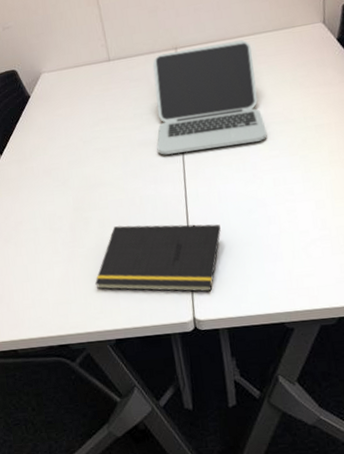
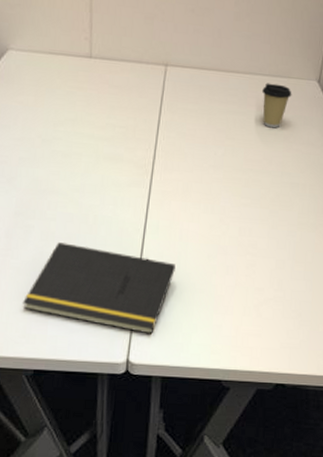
laptop: present [152,39,267,155] -> none [124,66,245,186]
coffee cup: none [269,35,300,79] -> present [261,83,292,128]

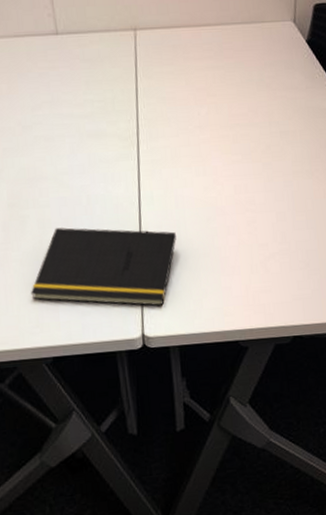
coffee cup: present [261,83,292,128] -> none [236,30,269,78]

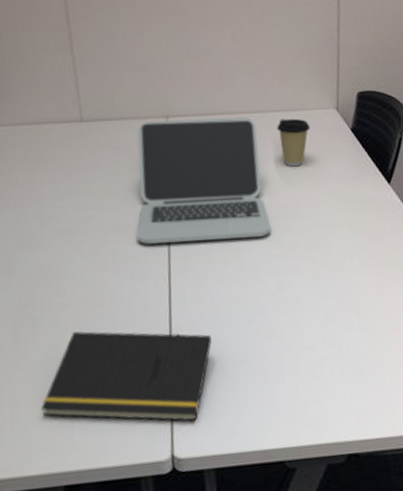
laptop: none [107,29,230,150] -> present [136,116,271,244]
coffee cup: none [236,30,269,78] -> present [276,118,311,167]

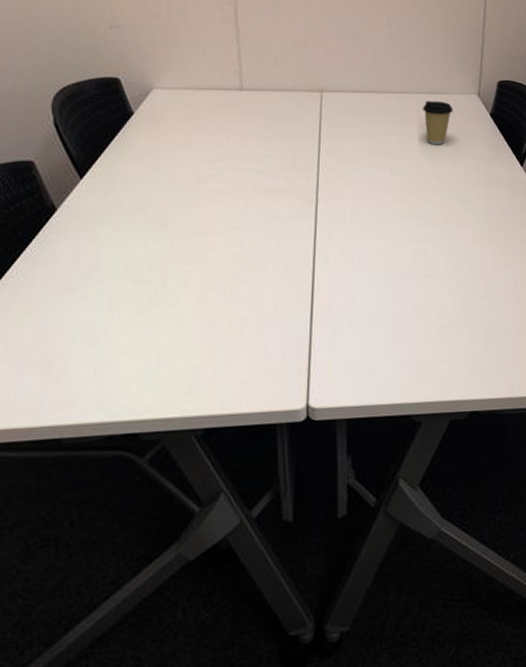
notepad: present [40,331,212,422] -> none [185,285,350,374]
laptop: present [136,116,271,244] -> none [286,94,412,207]

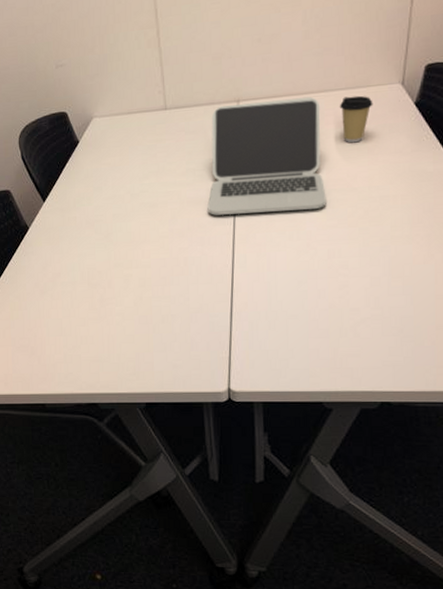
laptop: none [286,94,412,207] -> present [207,96,326,215]

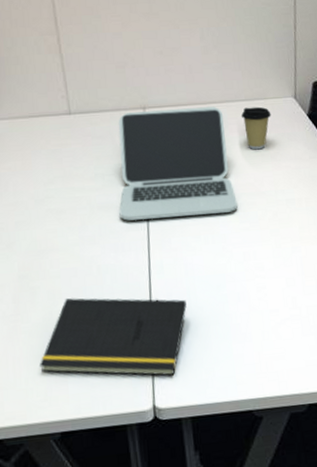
notepad: none [129,286,266,363] -> present [39,298,187,376]

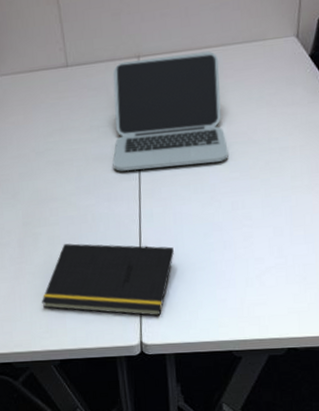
coffee cup: present [241,106,272,150] -> none [237,49,270,96]

